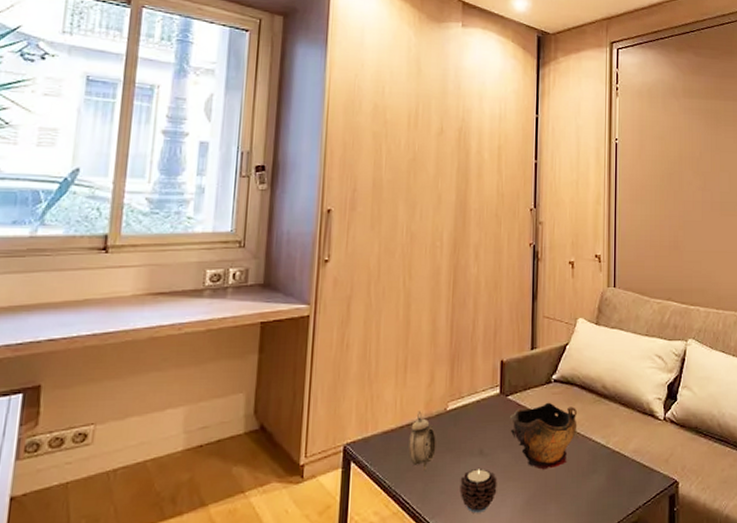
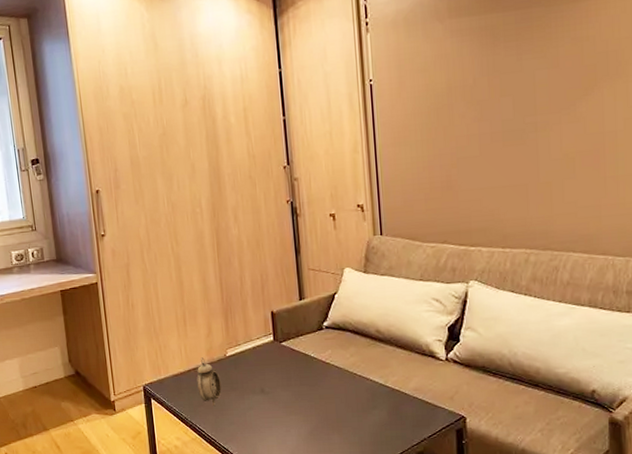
candle: present [459,469,497,513] -> none [246,404,281,440]
decorative bowl: present [510,402,577,470] -> none [286,346,354,406]

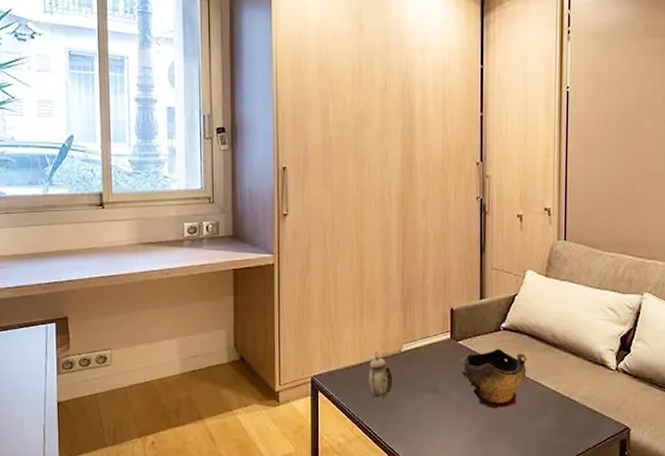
decorative bowl: none [286,346,354,406] -> present [461,348,527,409]

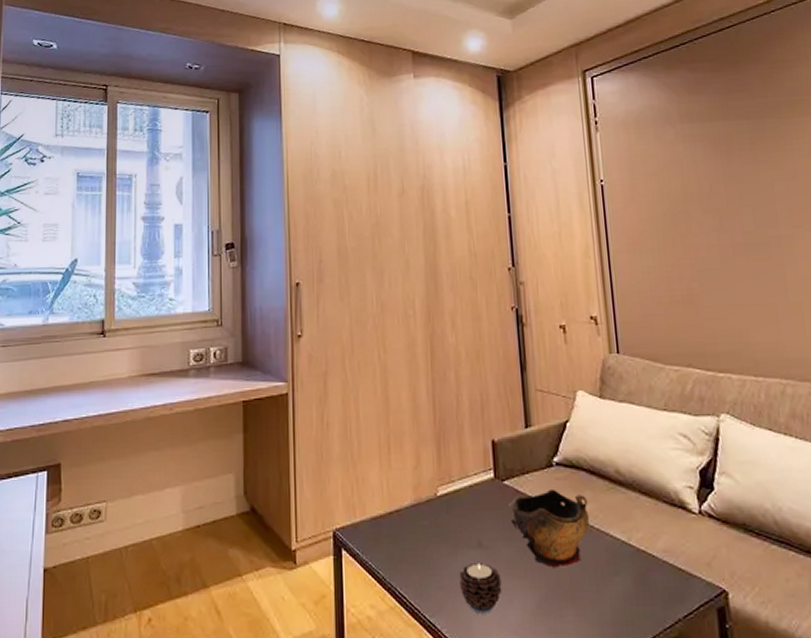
alarm clock: present [368,351,393,403] -> none [400,496,430,562]
candle: none [416,404,450,442] -> present [459,563,502,614]

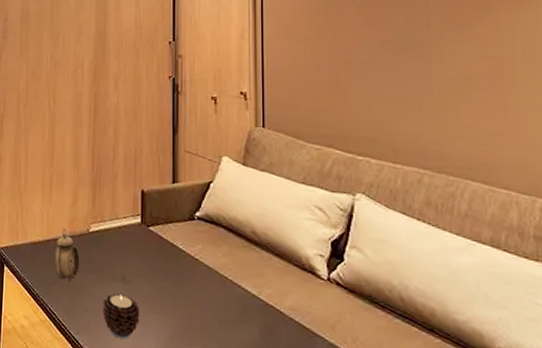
alarm clock: none [400,496,430,562] -> present [54,228,80,286]
decorative bowl: present [509,489,590,568] -> none [152,239,224,310]

